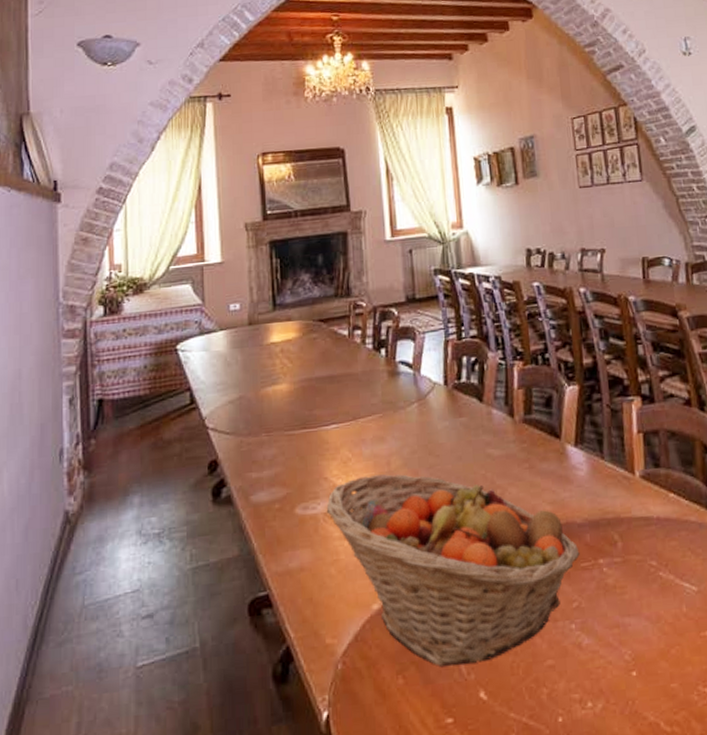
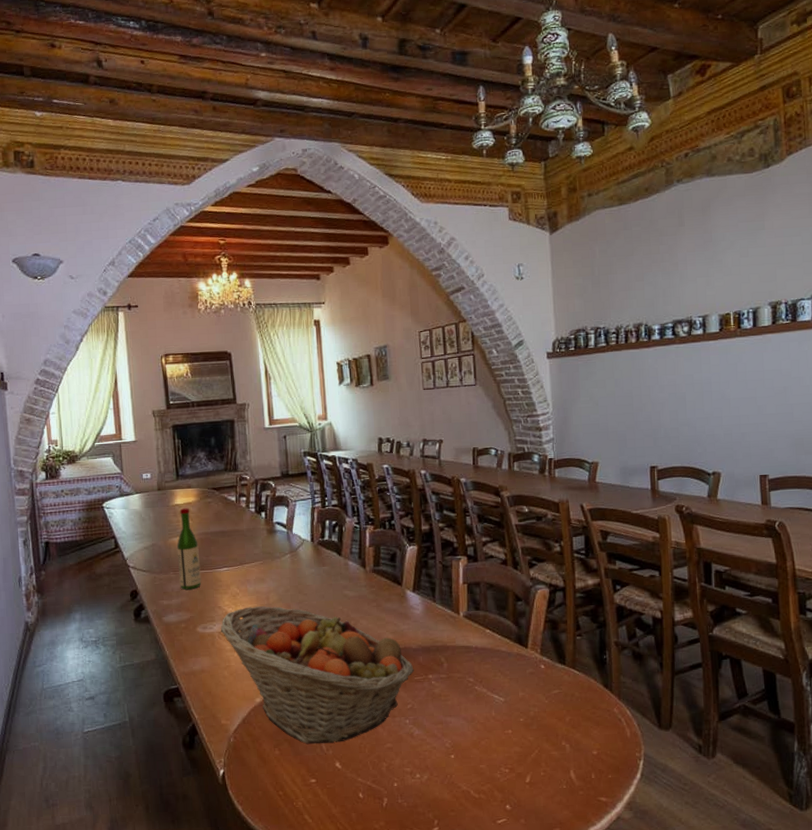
wine bottle: none [271,347,303,457] -> present [176,508,202,590]

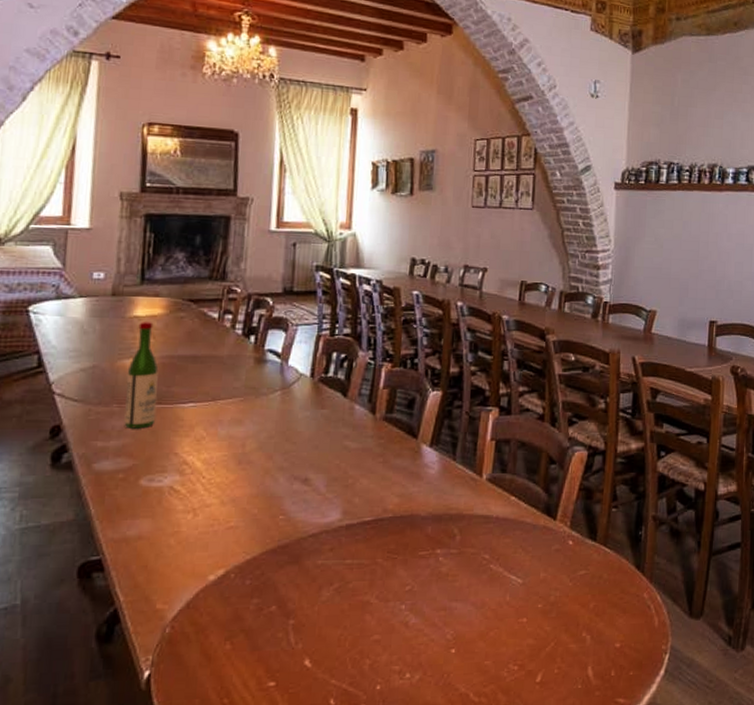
fruit basket: present [220,606,414,744] -> none [172,455,420,635]

